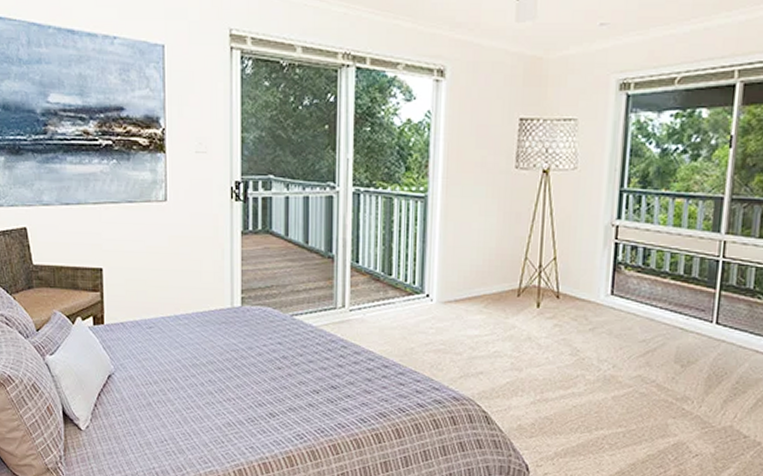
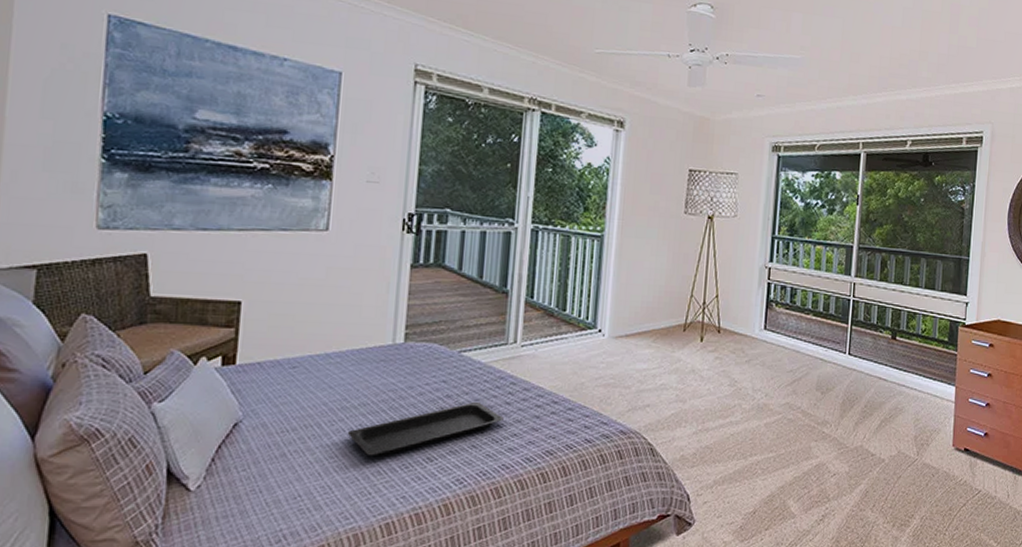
serving tray: none [199,363,337,410] -> present [347,401,504,456]

